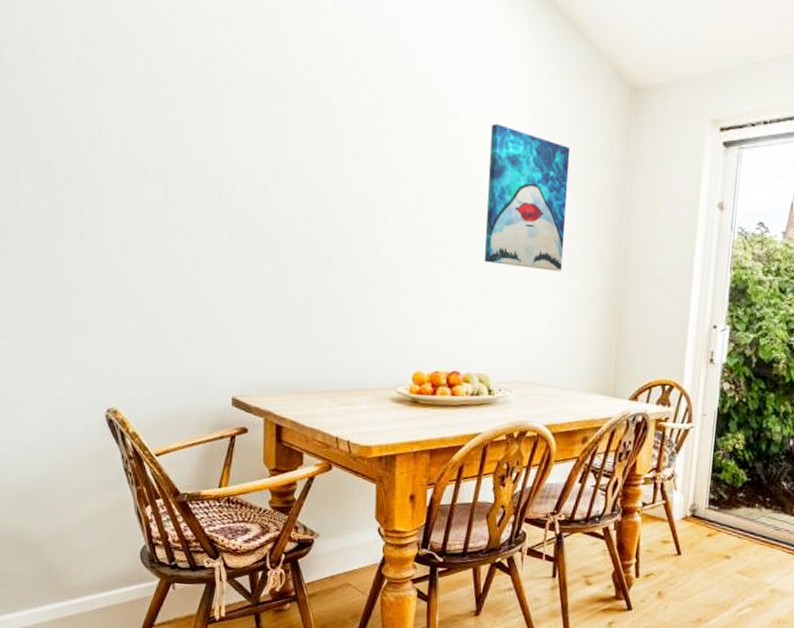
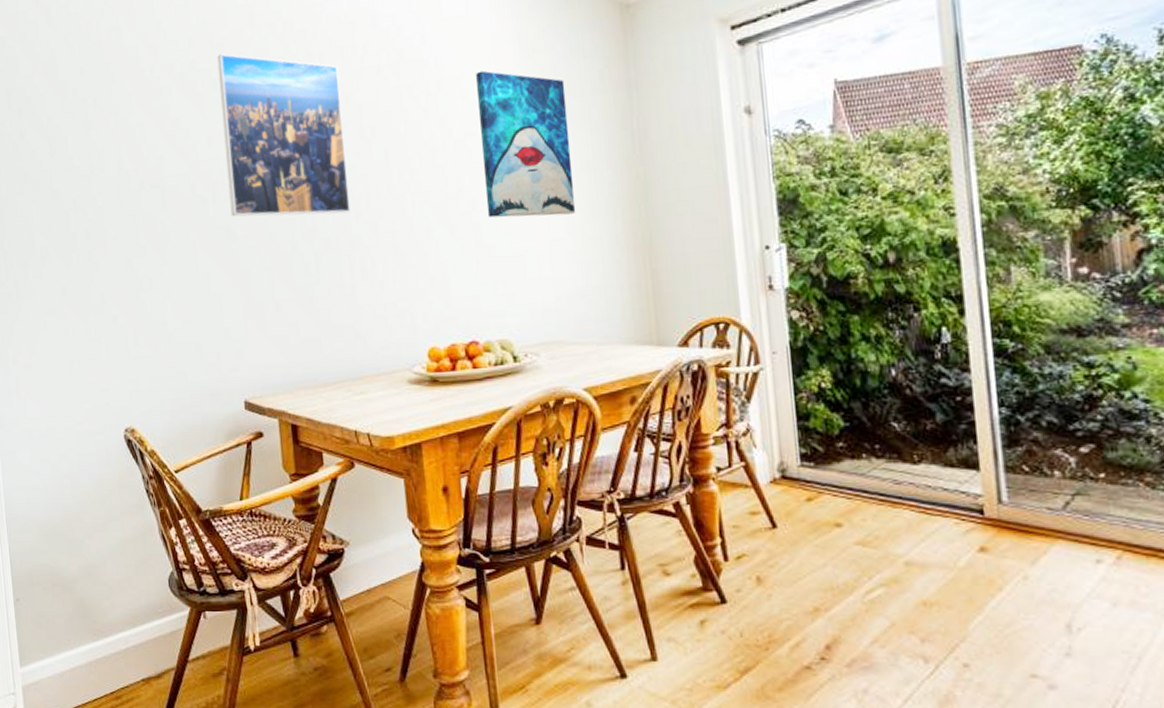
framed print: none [236,53,360,236] -> present [216,54,351,217]

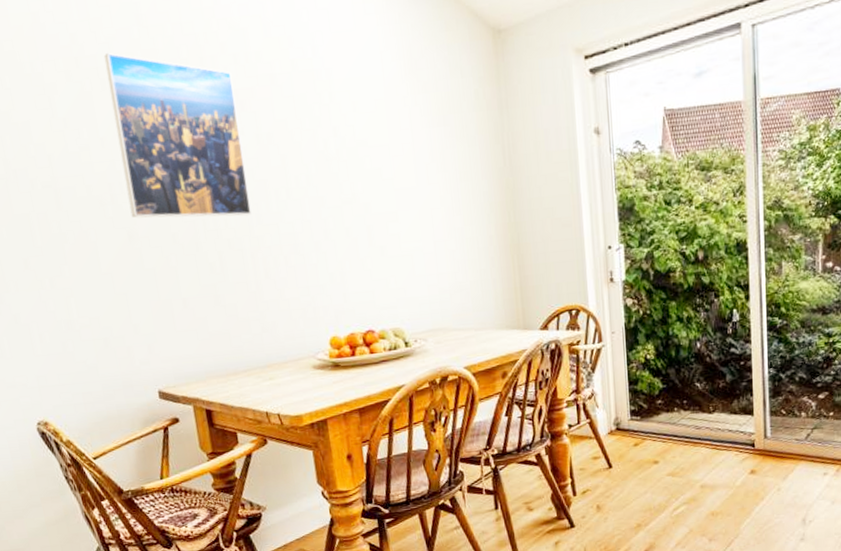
wall art: present [476,70,576,218] -> none [365,84,456,221]

